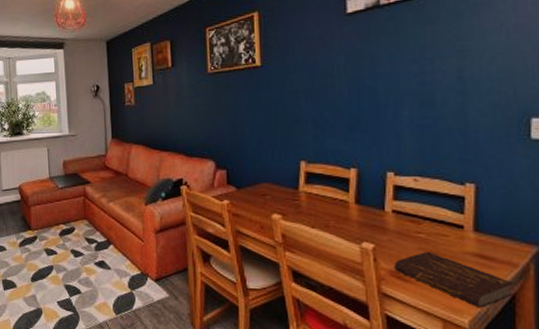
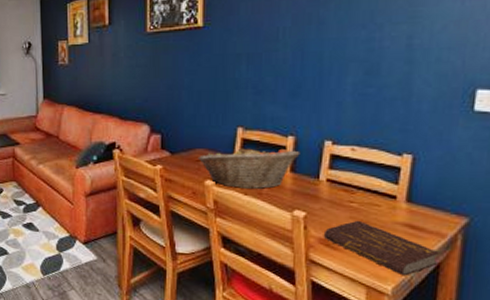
fruit basket: none [263,180,364,221] -> present [197,146,300,189]

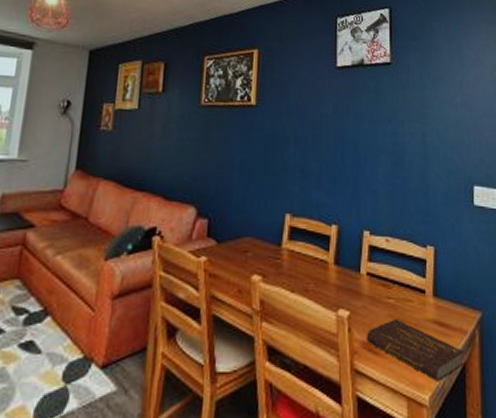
fruit basket: present [197,146,300,189] -> none [245,235,343,285]

